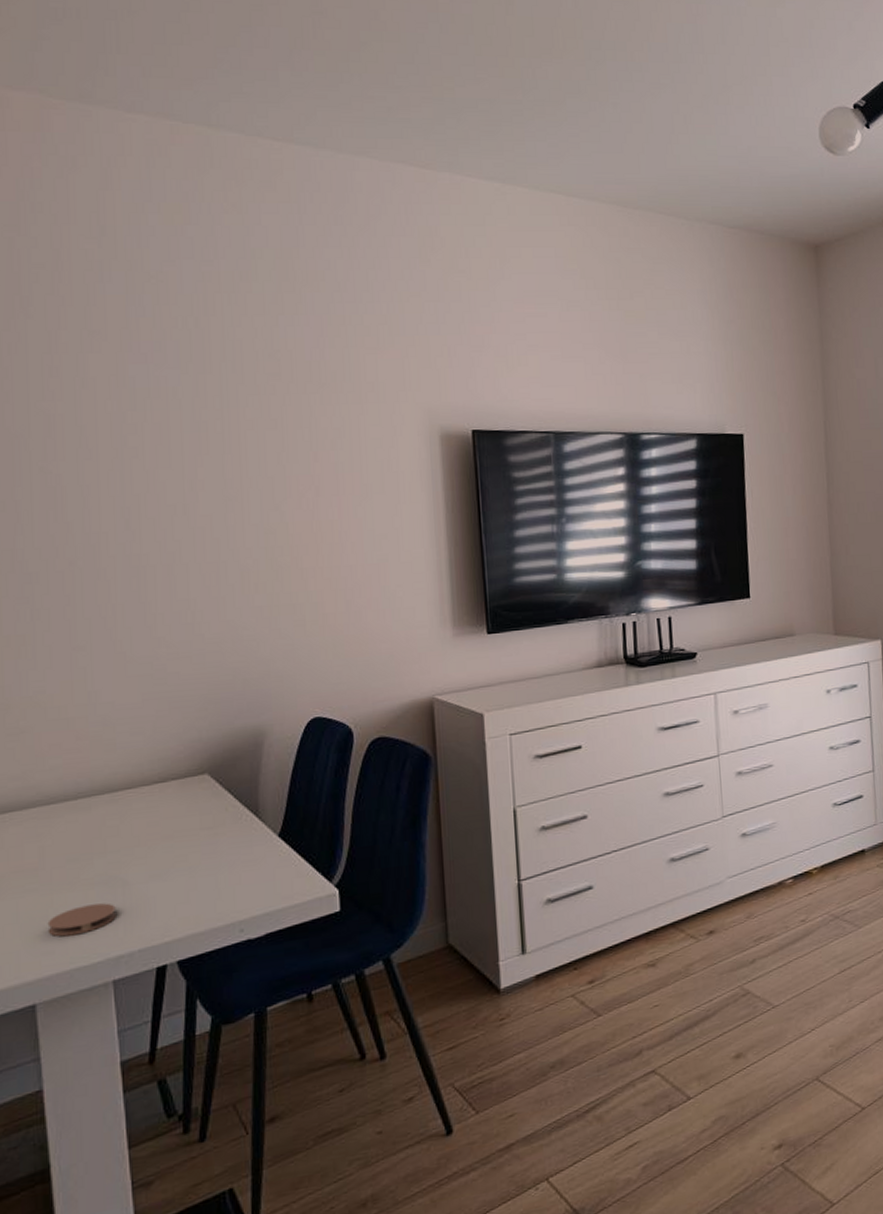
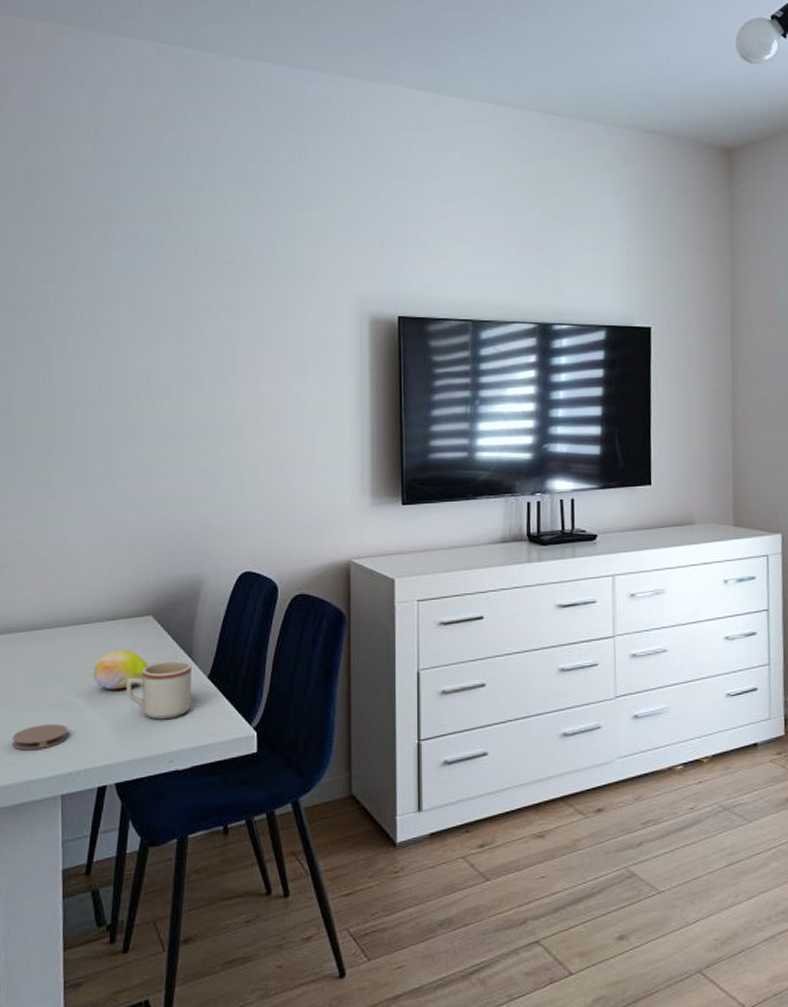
fruit: none [142,813,208,860] -> present [93,649,149,690]
mug: none [182,820,261,888] -> present [126,660,192,720]

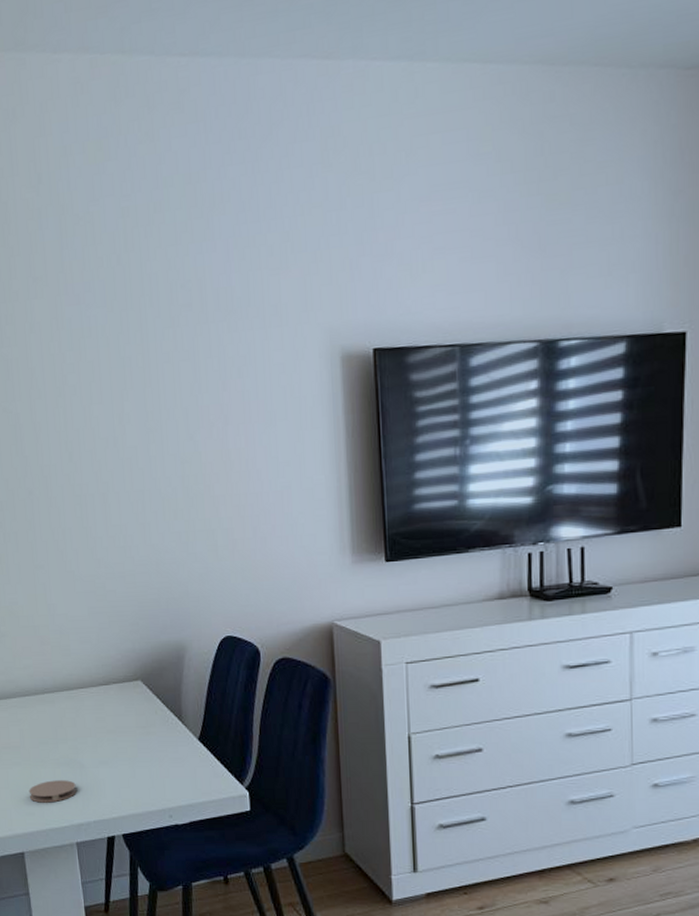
fruit: present [93,649,149,690] -> none [92,712,142,750]
mug: present [126,660,192,720] -> none [123,723,184,778]

